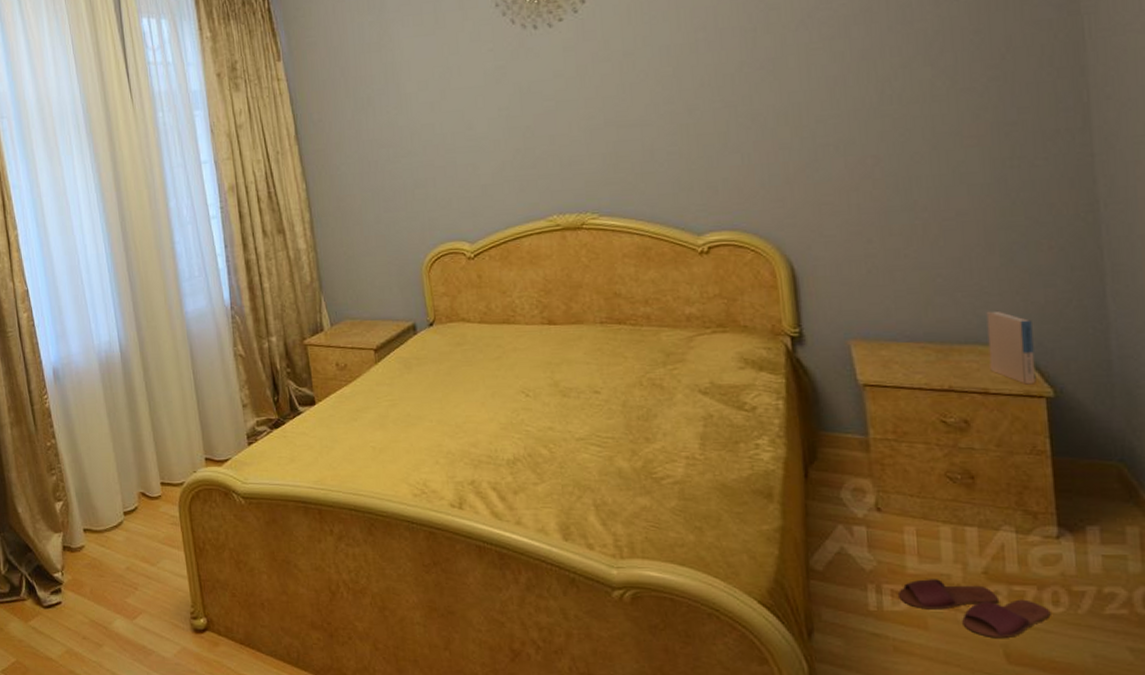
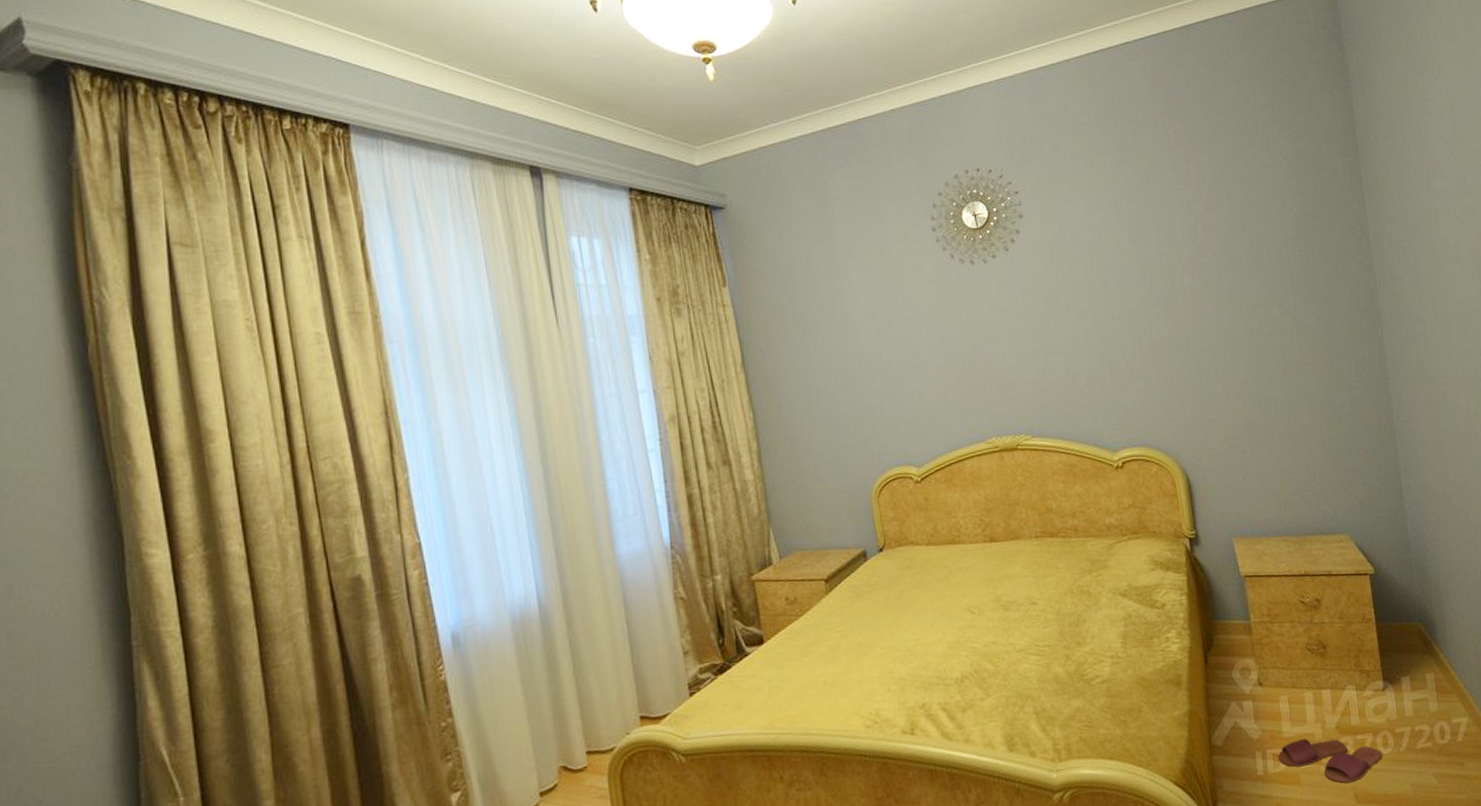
book: present [986,310,1036,385] -> none [1326,505,1362,565]

